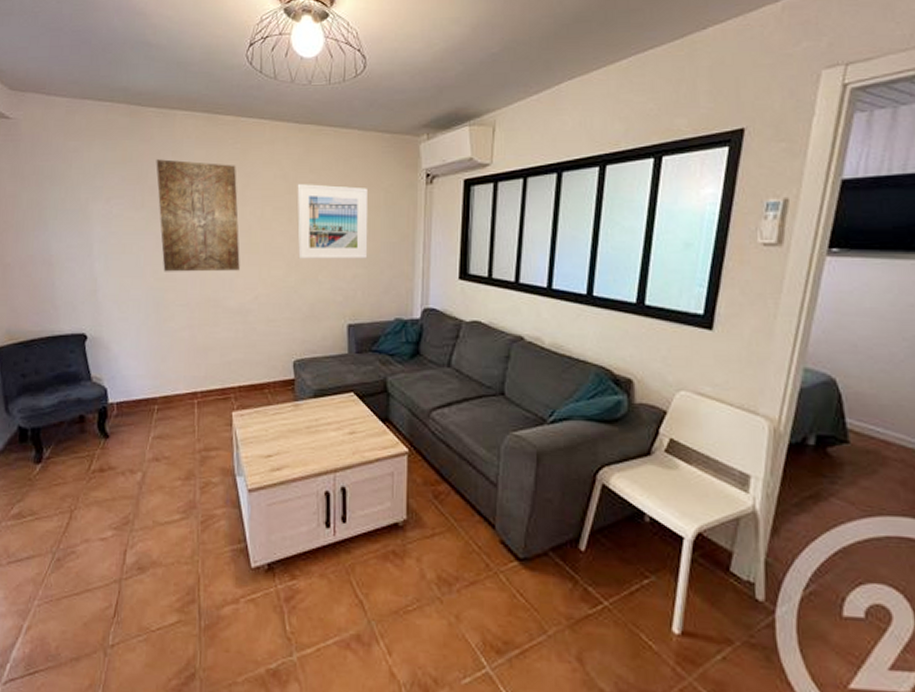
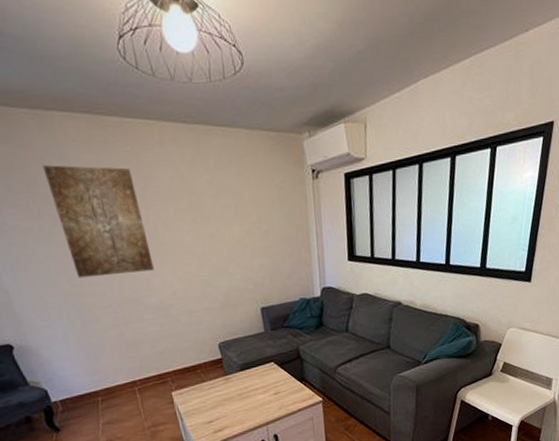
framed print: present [296,184,369,259] -> none [195,184,270,255]

